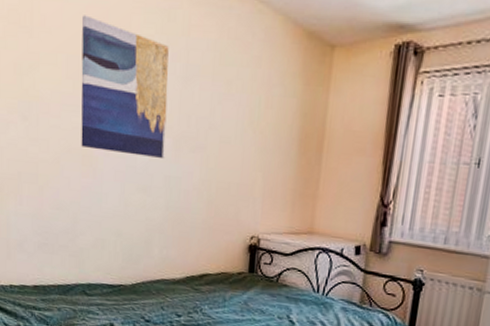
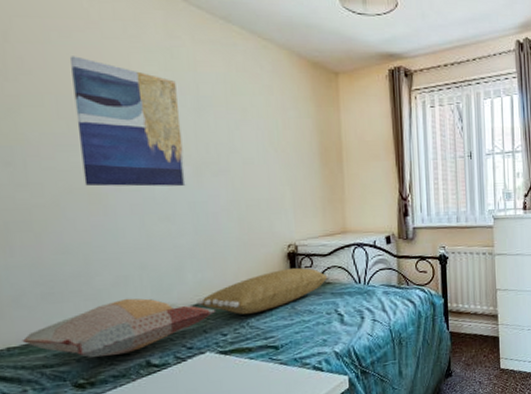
decorative pillow: none [21,261,175,313] -> present [22,298,216,357]
pillow: none [159,261,288,301] -> present [197,268,329,314]

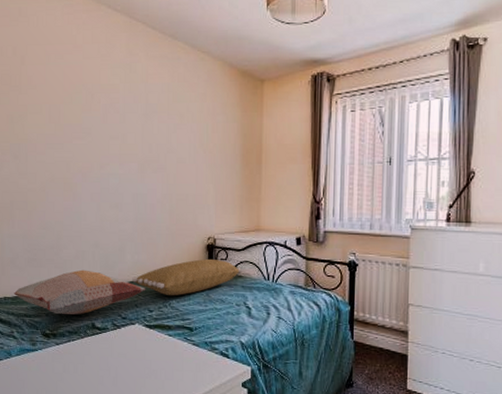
wall art: present [70,56,186,187] -> none [61,73,132,179]

